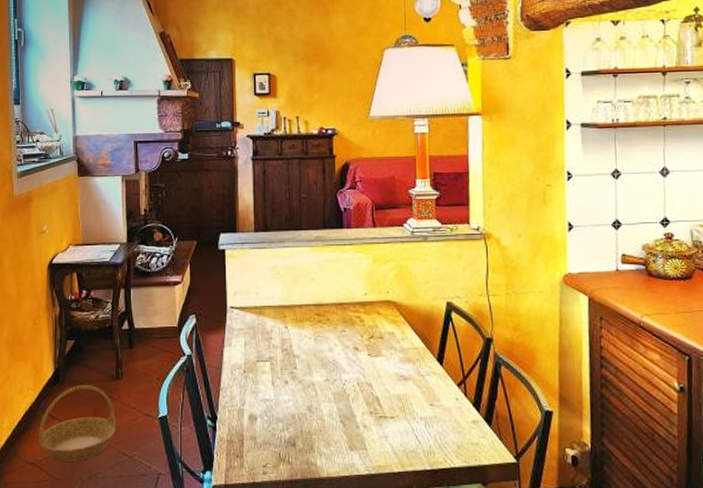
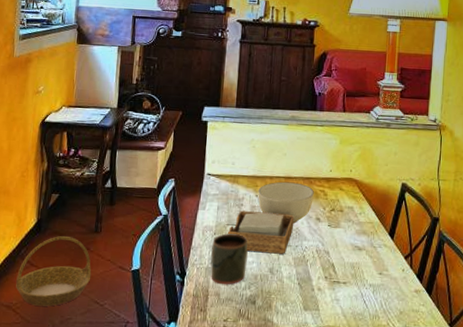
mug: none [241,371,282,426] -> present [210,233,248,284]
napkin holder: none [257,345,330,390] -> present [227,211,295,254]
bowl: none [287,309,350,356] -> present [258,181,315,224]

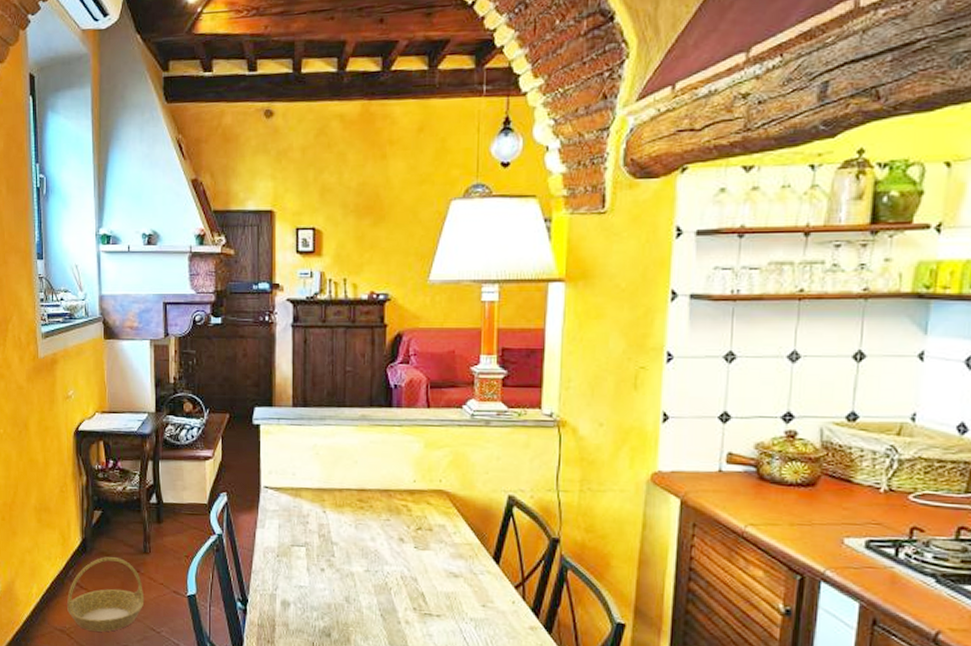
mug: present [210,233,248,284] -> none [274,556,318,614]
napkin holder: present [227,211,295,254] -> none [292,529,372,581]
bowl: present [258,181,315,224] -> none [326,494,396,545]

